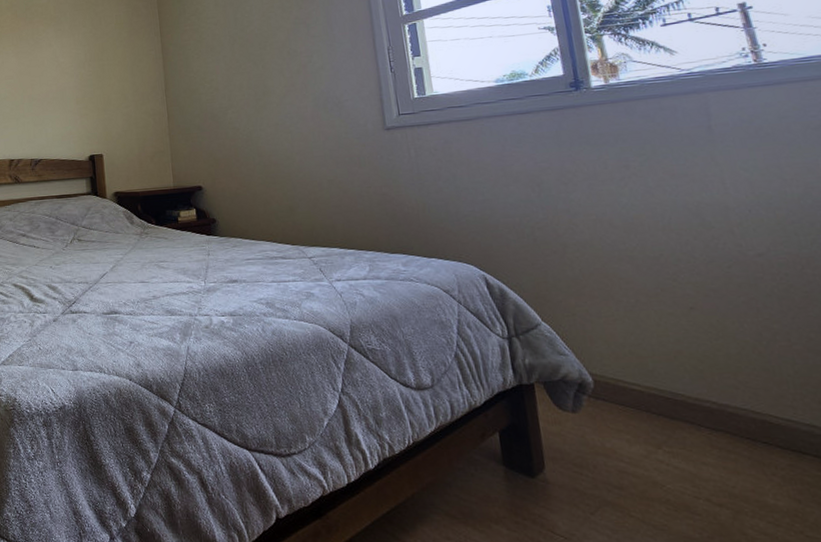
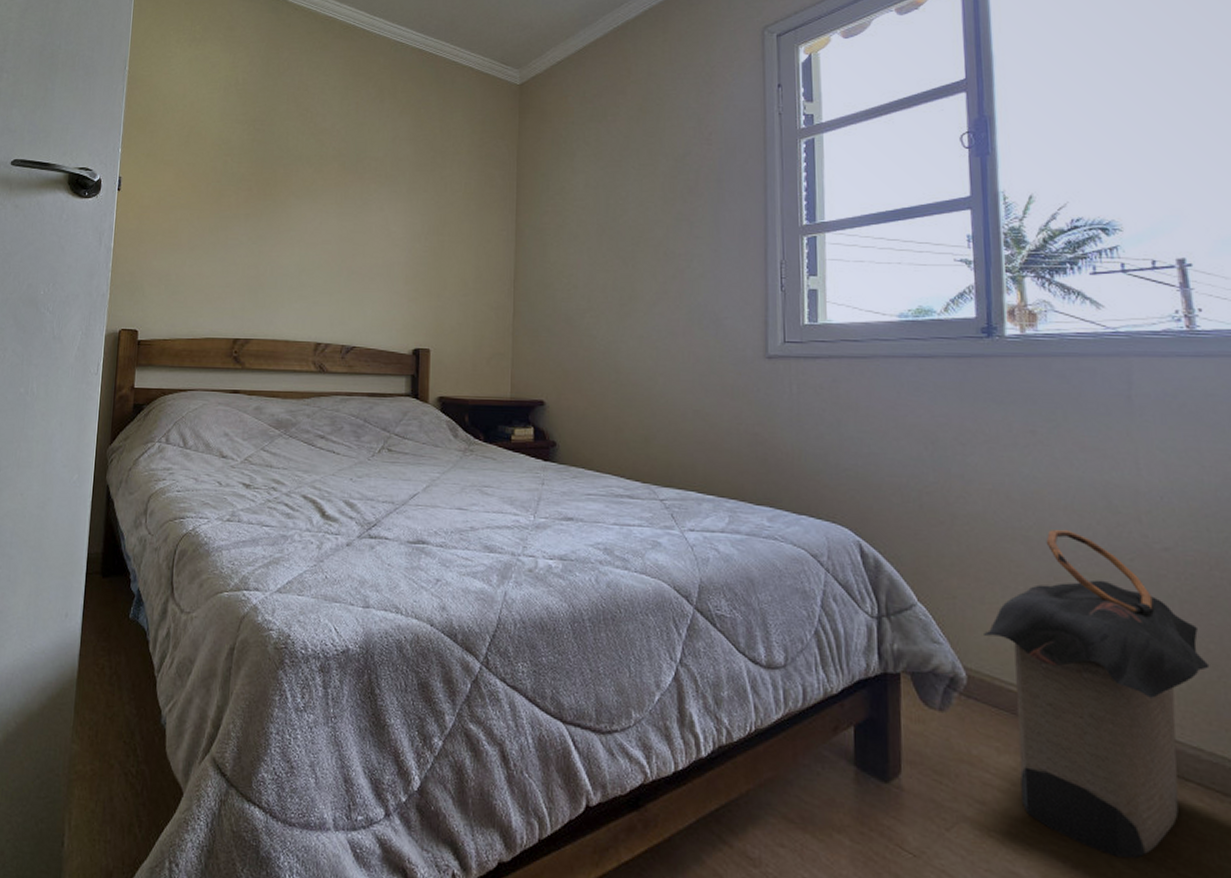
laundry hamper: none [604,246,813,527] -> present [984,529,1210,859]

